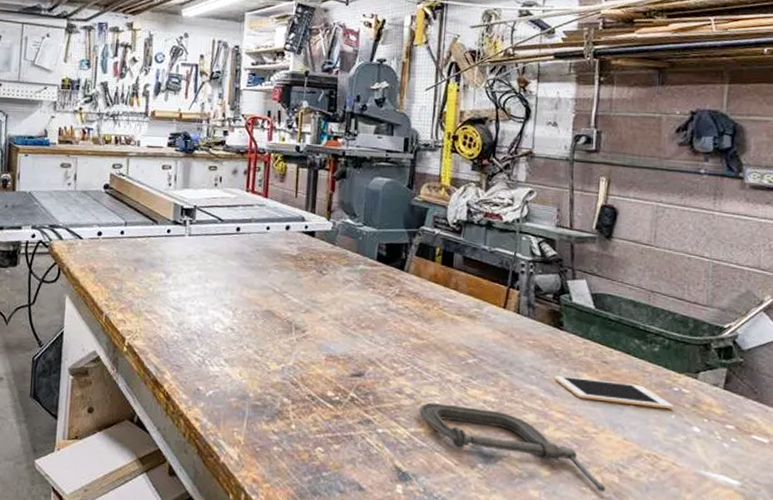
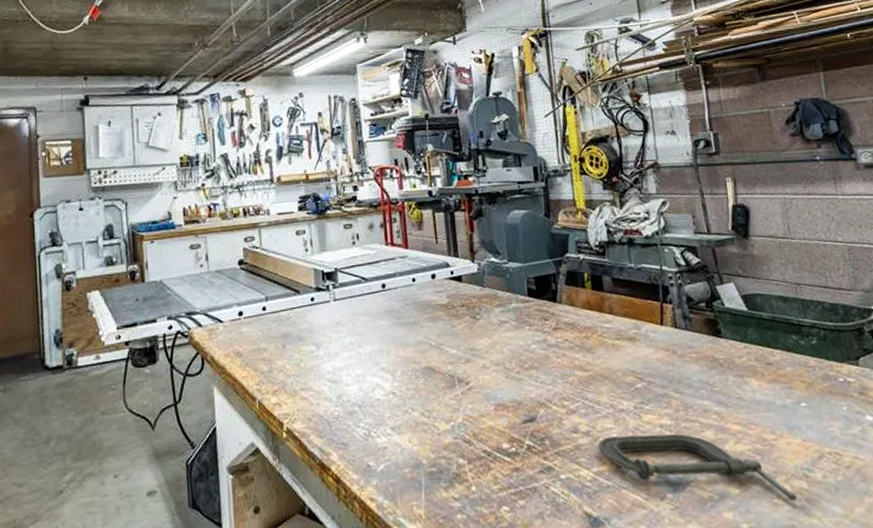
cell phone: present [554,375,674,410] -> none [723,381,844,406]

